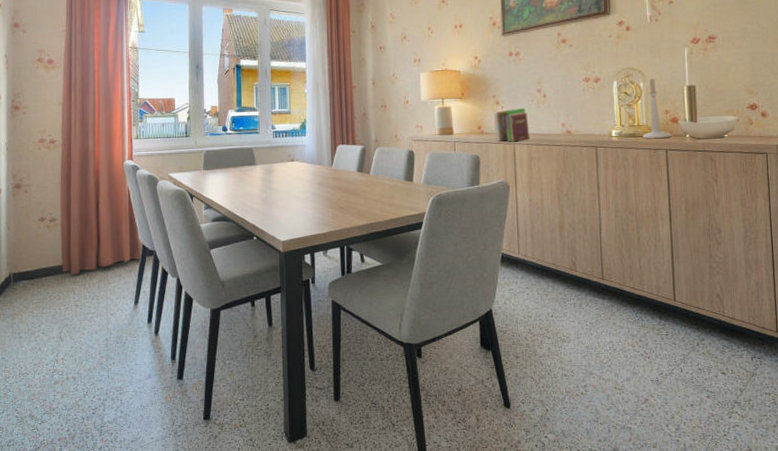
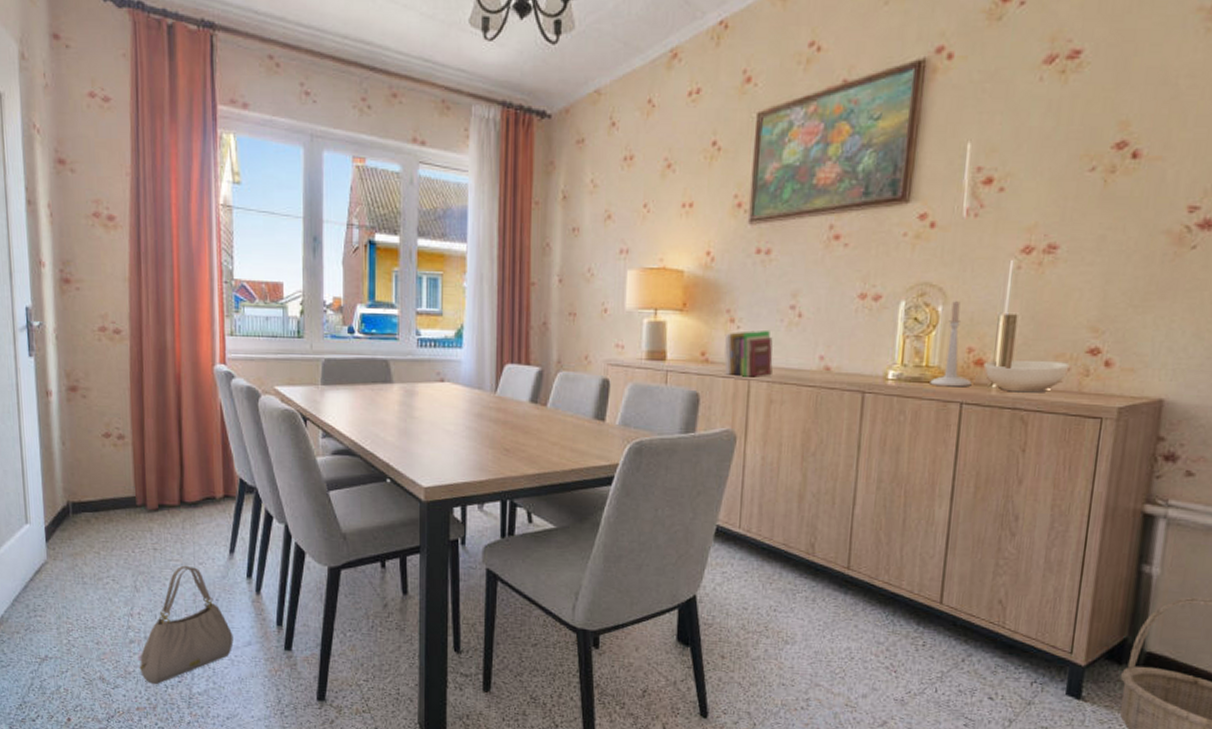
handbag: none [61,316,137,417] -> present [139,565,234,684]

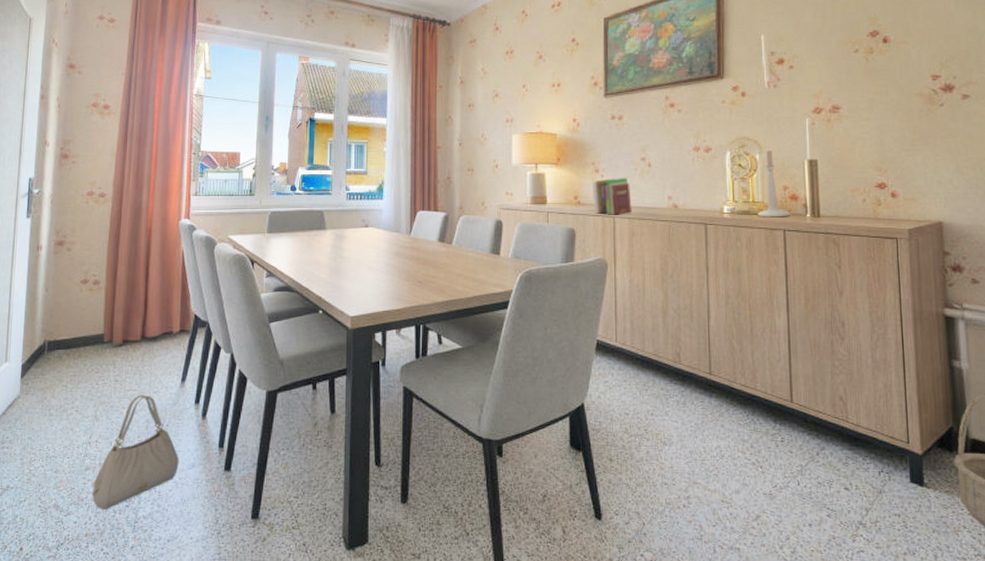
bowl: present [983,359,1070,393] -> none [797,194,865,220]

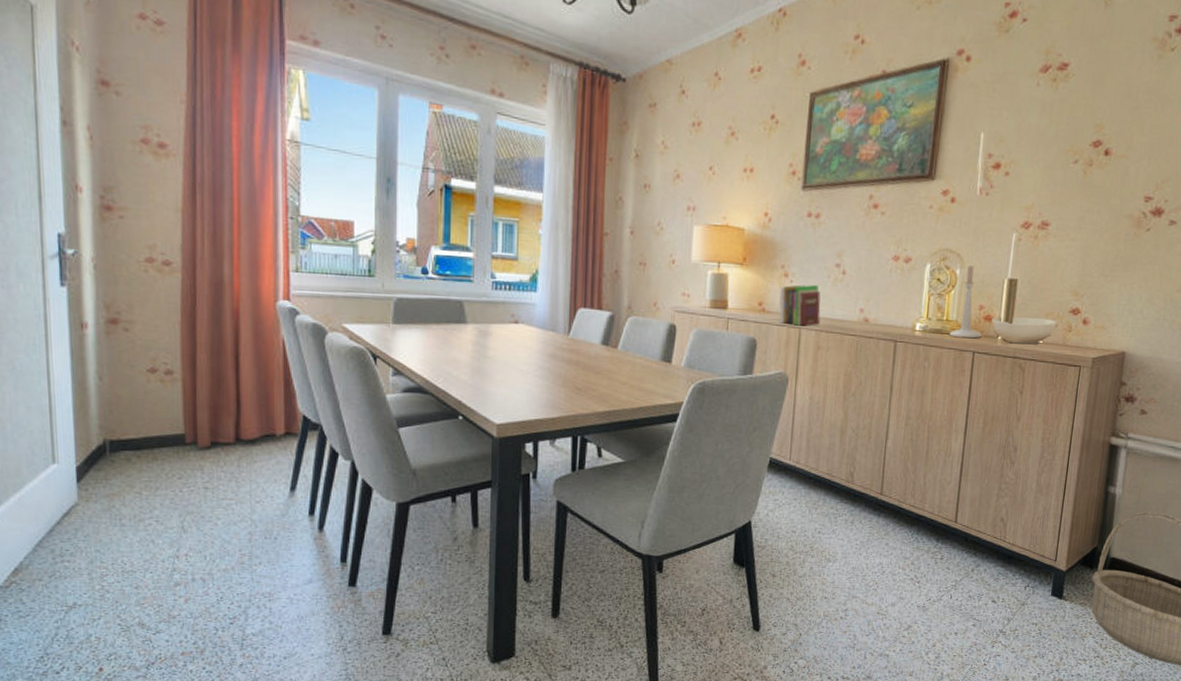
handbag: present [91,394,179,509] -> none [185,504,293,627]
bowl: none [797,194,865,220] -> present [991,317,1057,345]

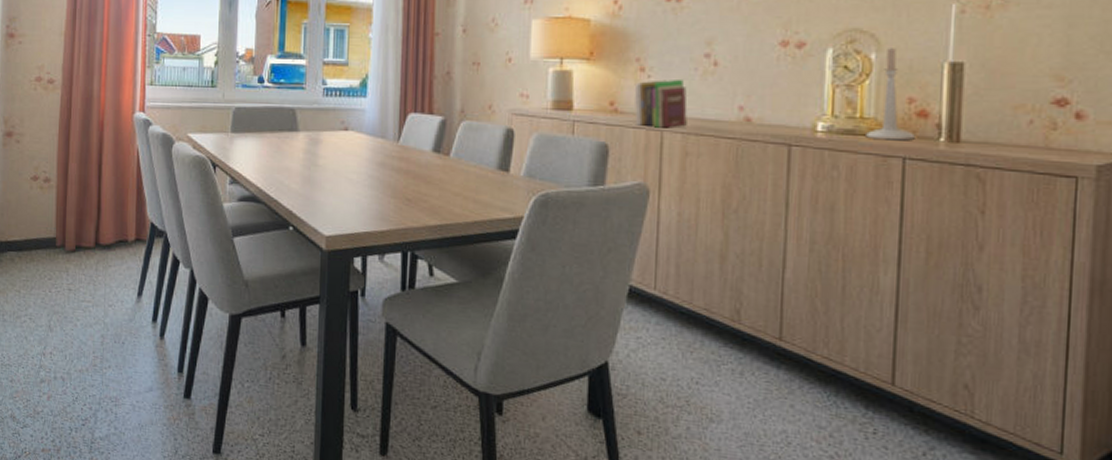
bowl: present [991,317,1057,345] -> none [927,111,1032,148]

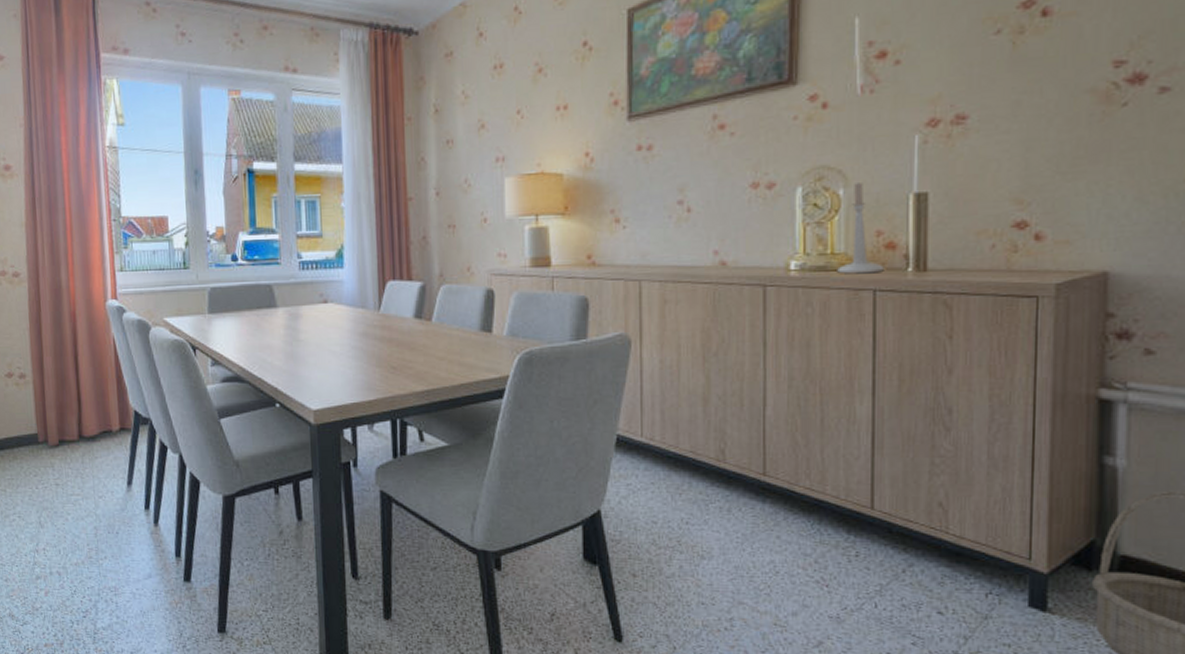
books: present [634,78,687,129] -> none [610,227,664,278]

